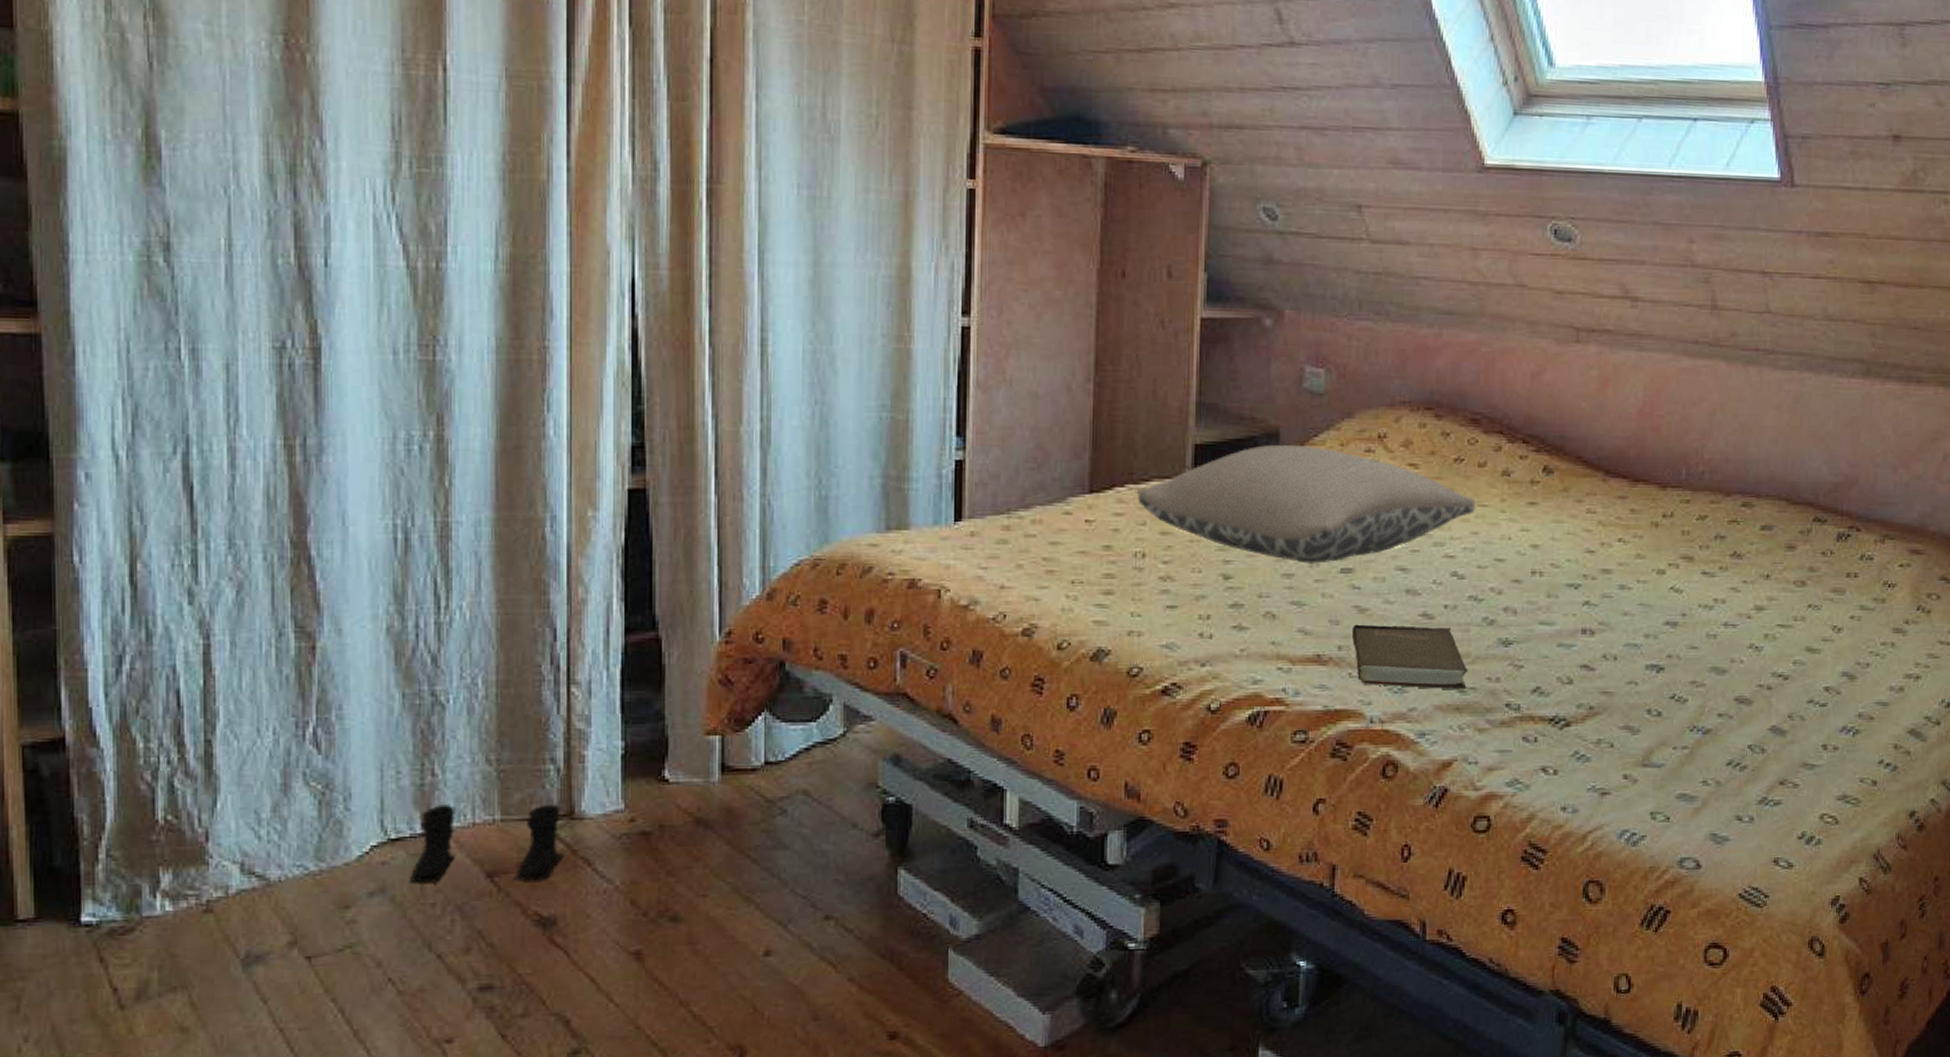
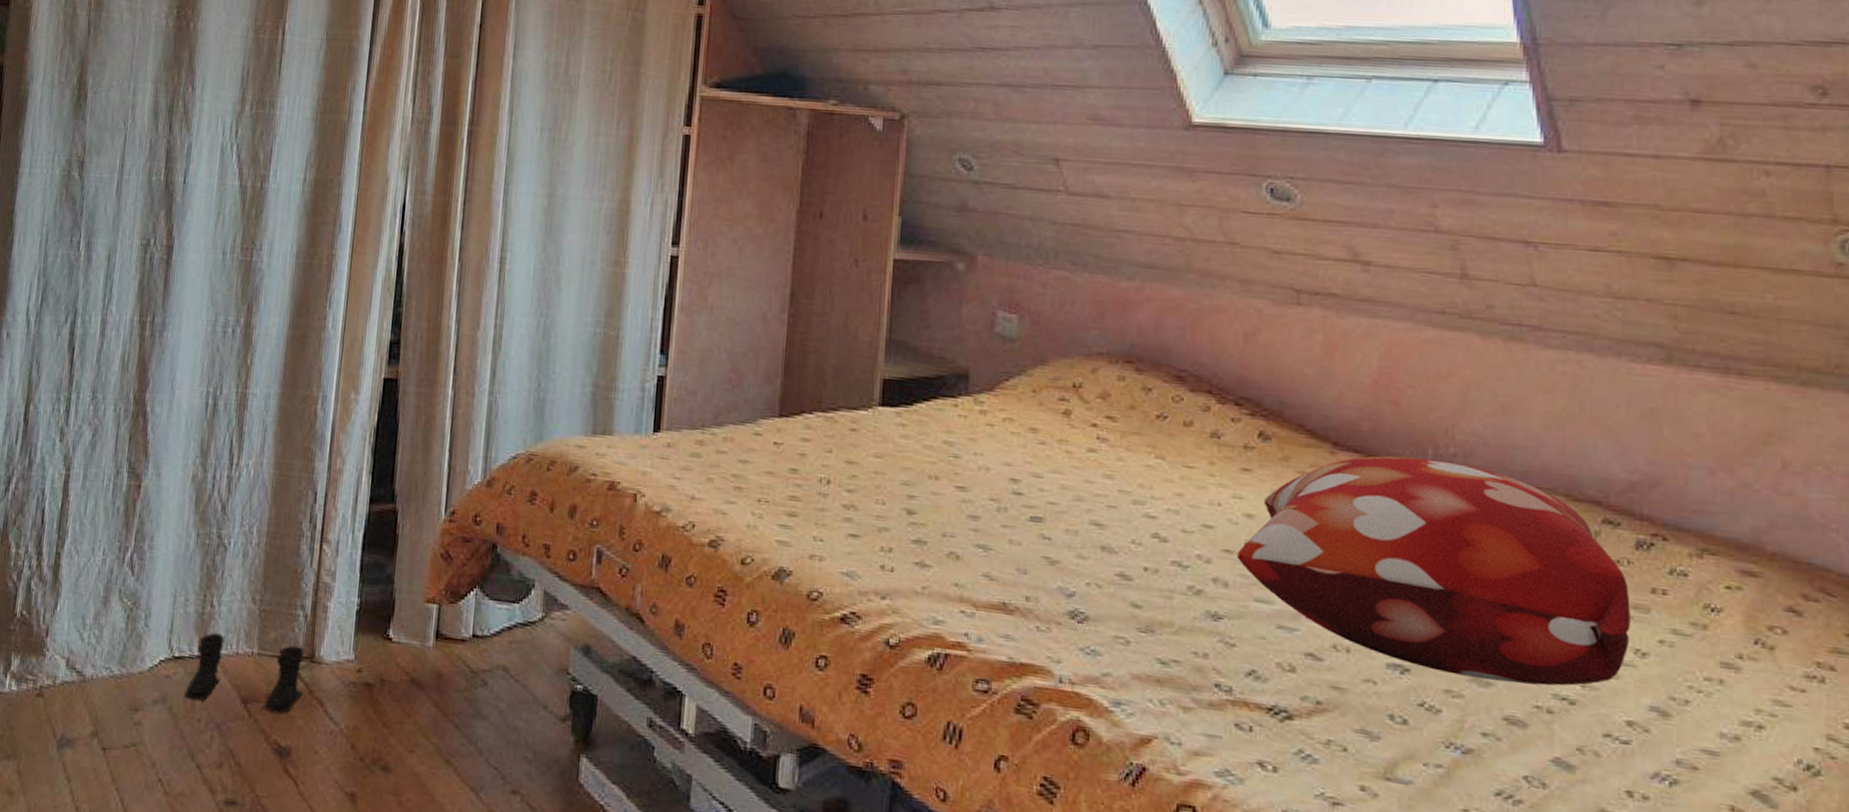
pillow: present [1137,444,1475,564] -> none [825,385,1180,509]
book: present [1353,624,1469,689] -> none [1041,576,1171,661]
decorative pillow: none [1525,478,1831,668] -> present [1237,456,1630,686]

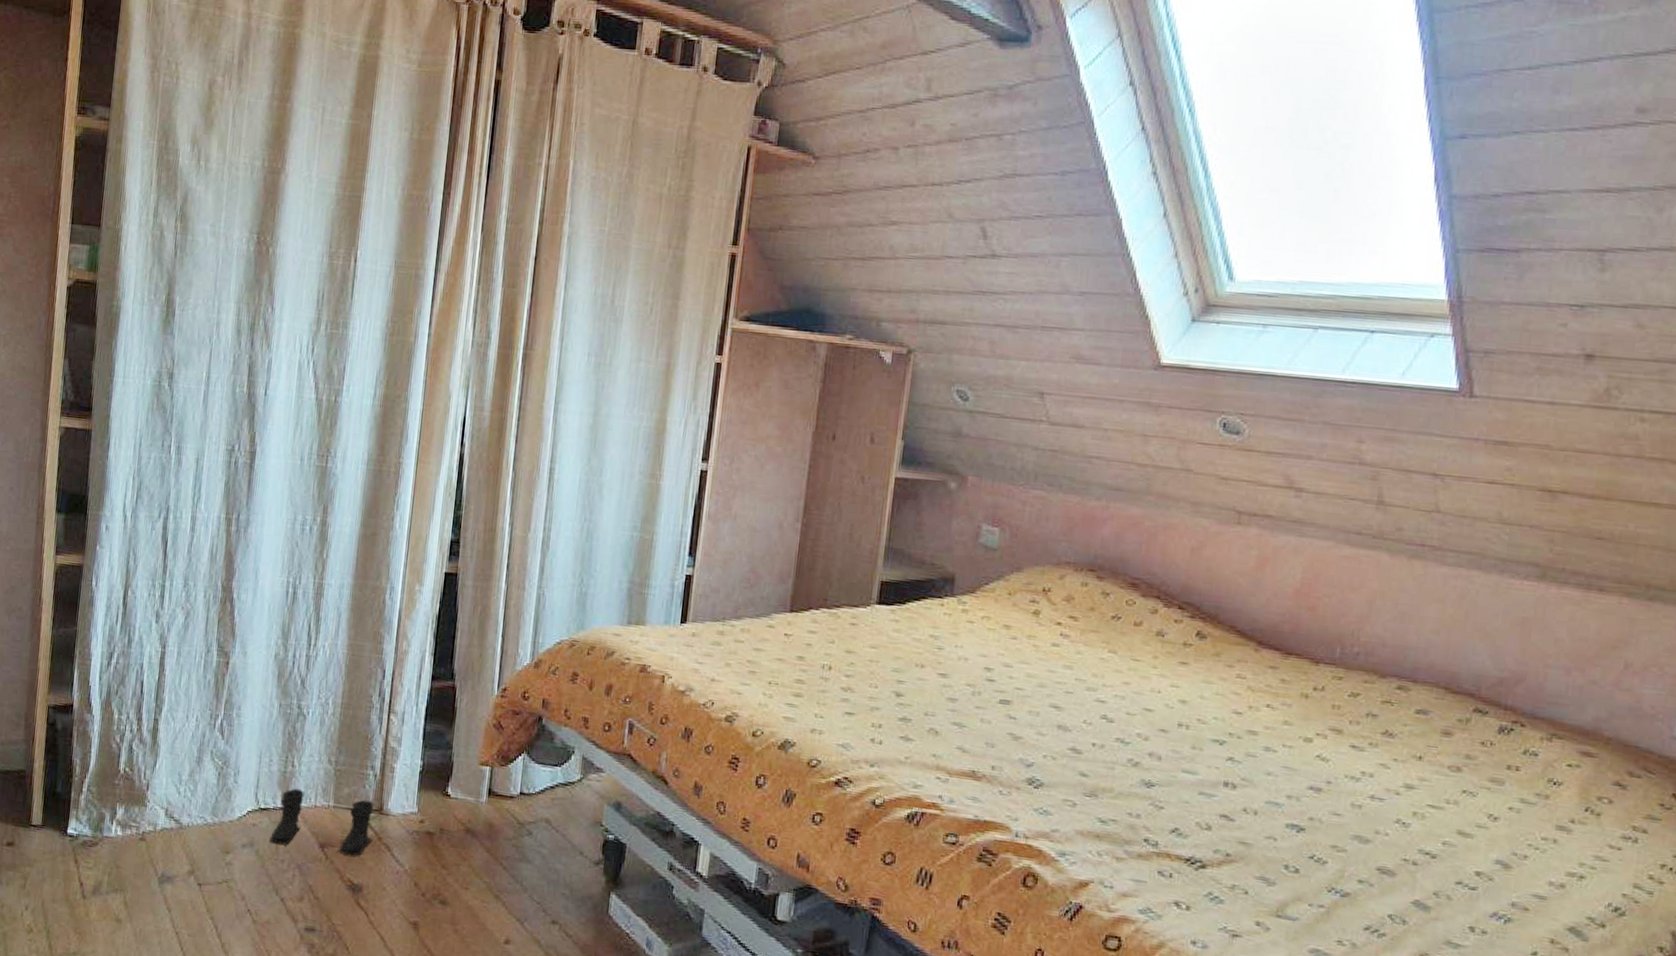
decorative pillow: present [1237,456,1630,686] -> none [1170,653,1490,843]

